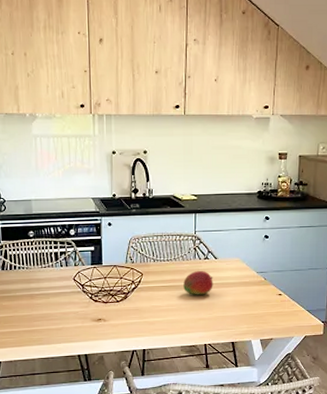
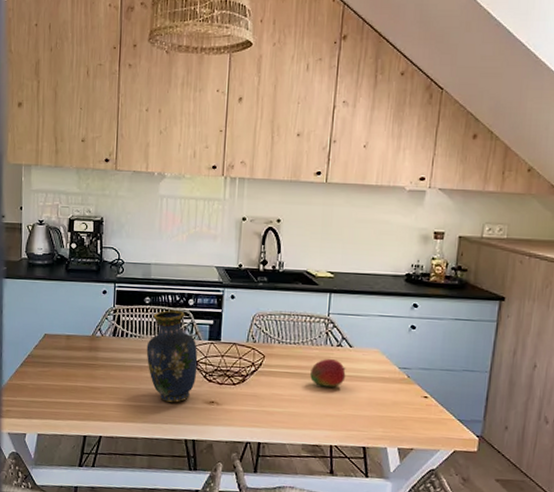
vase: none [34,241,84,325] -> present [146,310,198,403]

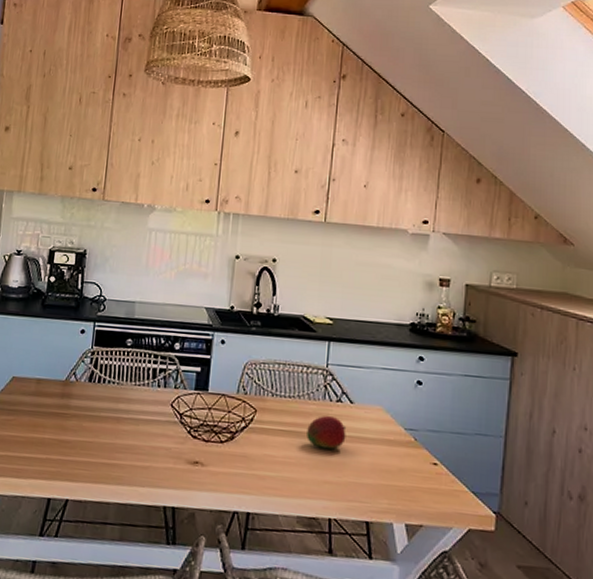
vase: present [146,310,198,403] -> none [124,354,182,463]

